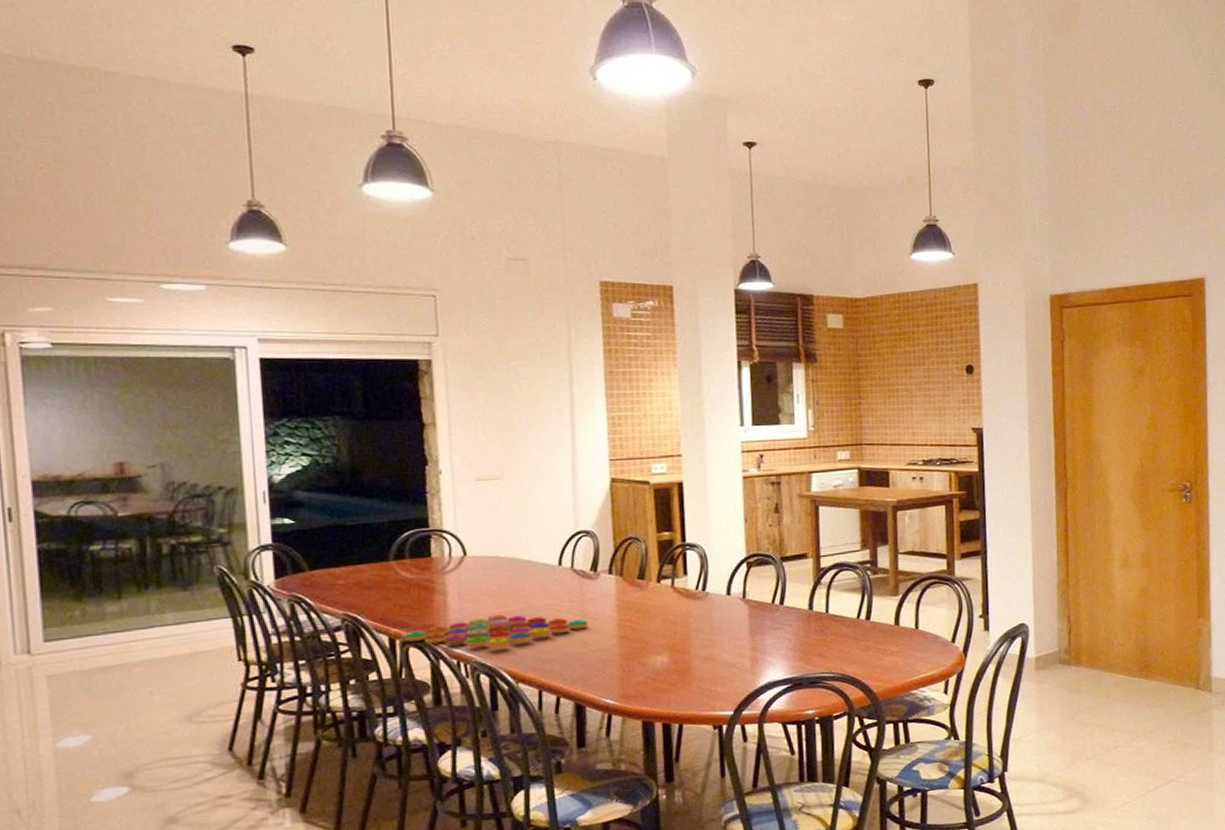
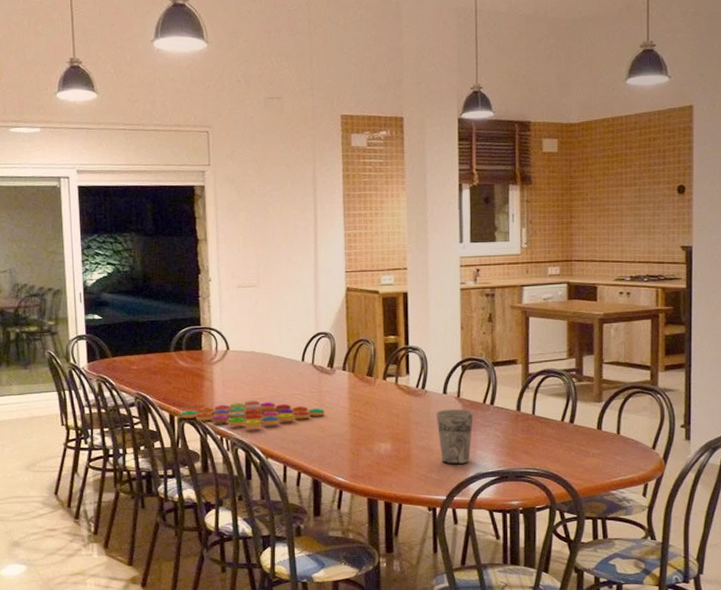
cup: none [719,611,762,675] -> present [436,409,473,465]

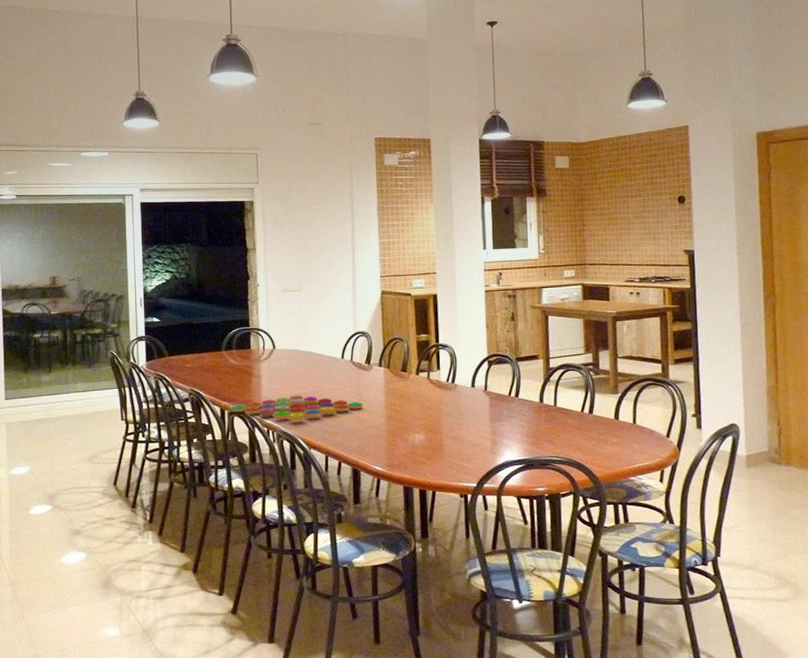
cup: present [436,409,473,465] -> none [465,401,500,454]

